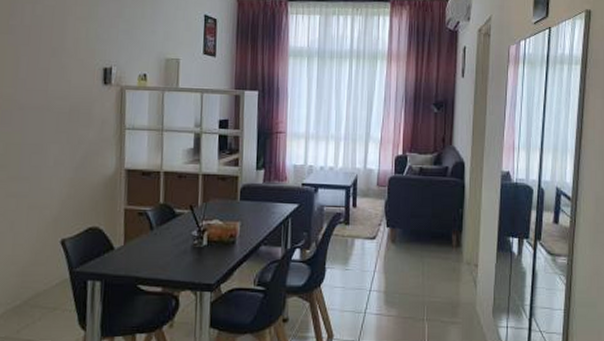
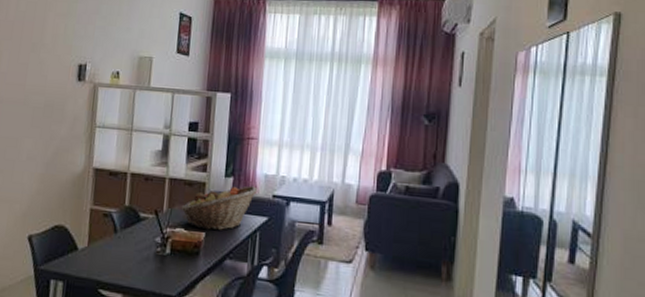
fruit basket: none [215,176,288,220] -> present [180,185,258,230]

